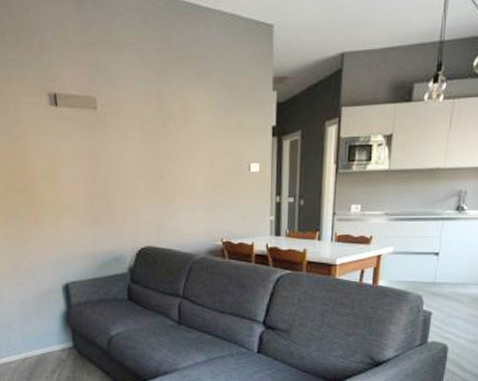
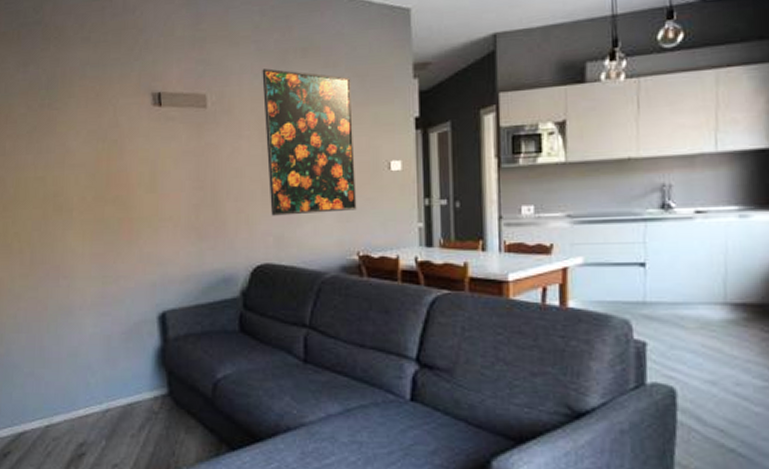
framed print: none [145,75,222,207] -> present [262,68,357,216]

